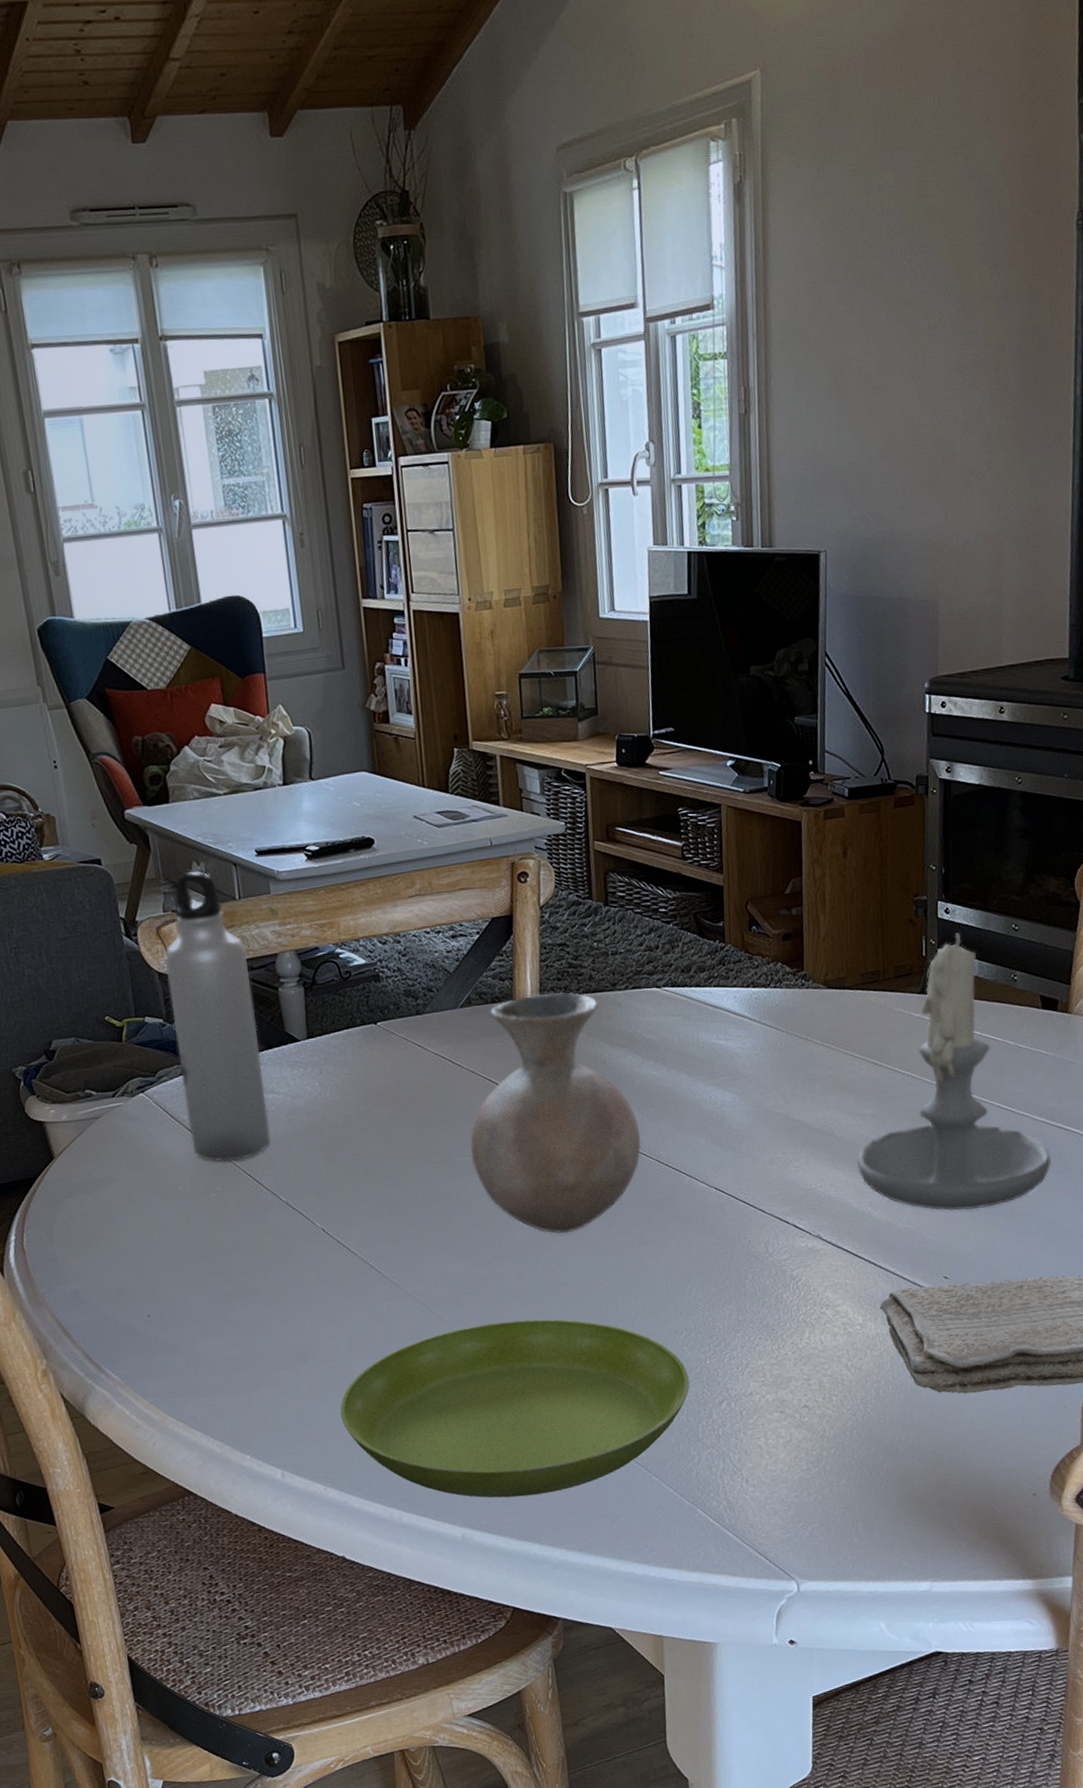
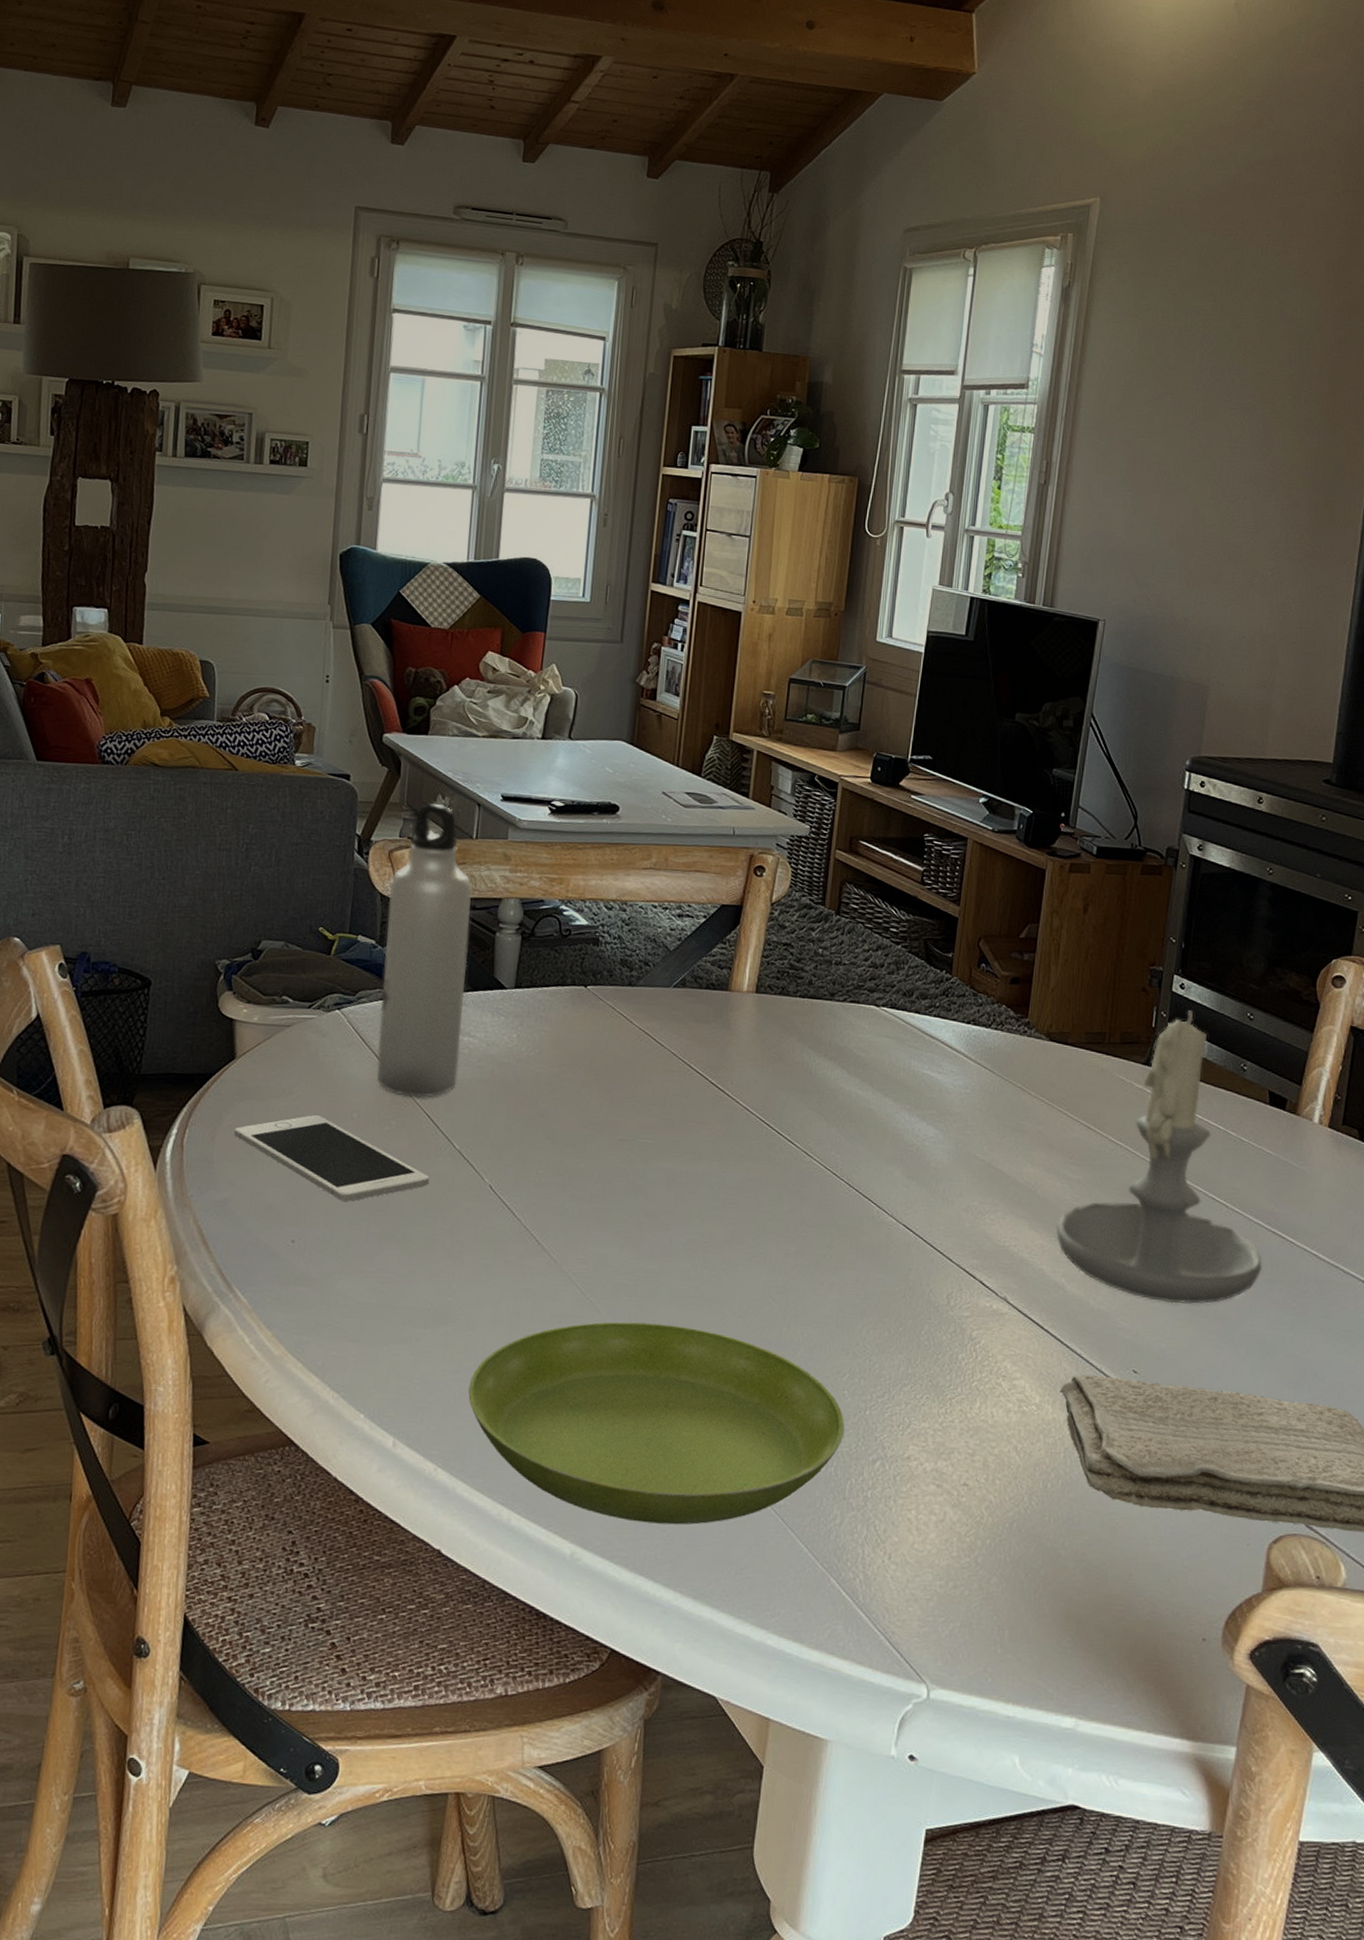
cell phone: none [69,1196,265,1270] -> present [234,1115,430,1202]
vase: present [470,992,641,1234] -> none [656,988,835,1242]

